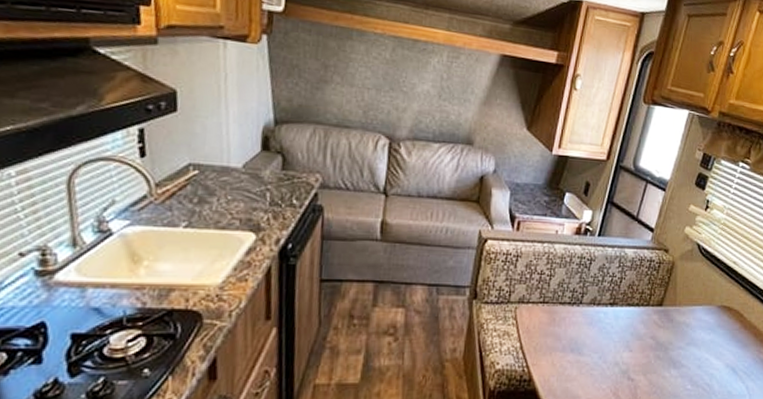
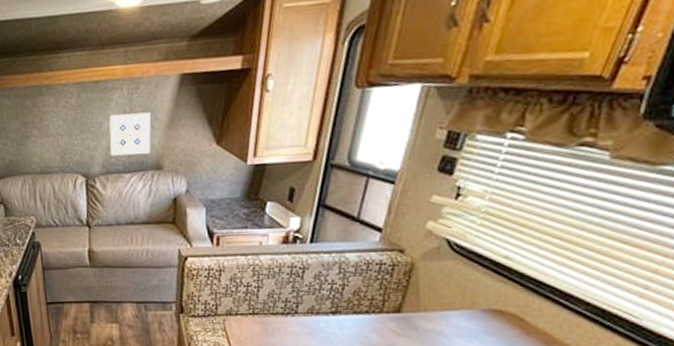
wall art: none [420,78,469,127] -> present [109,112,152,156]

